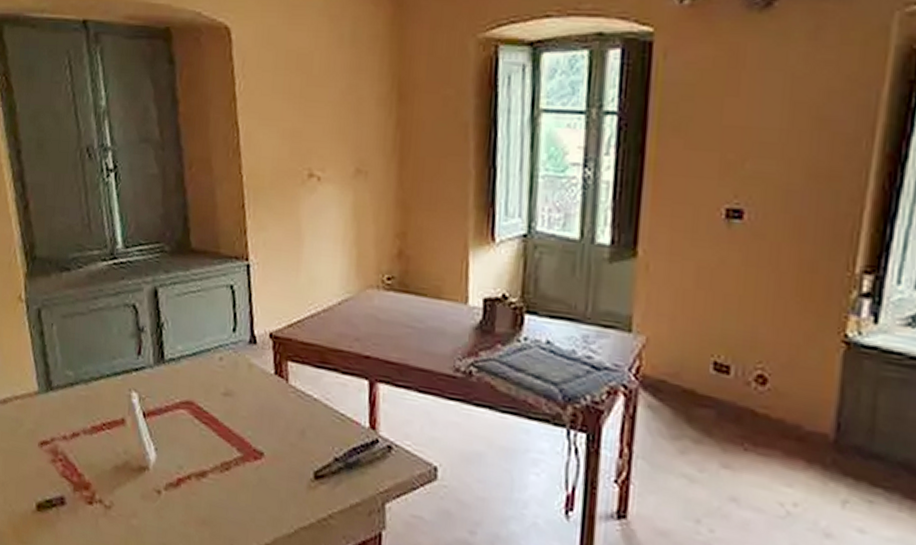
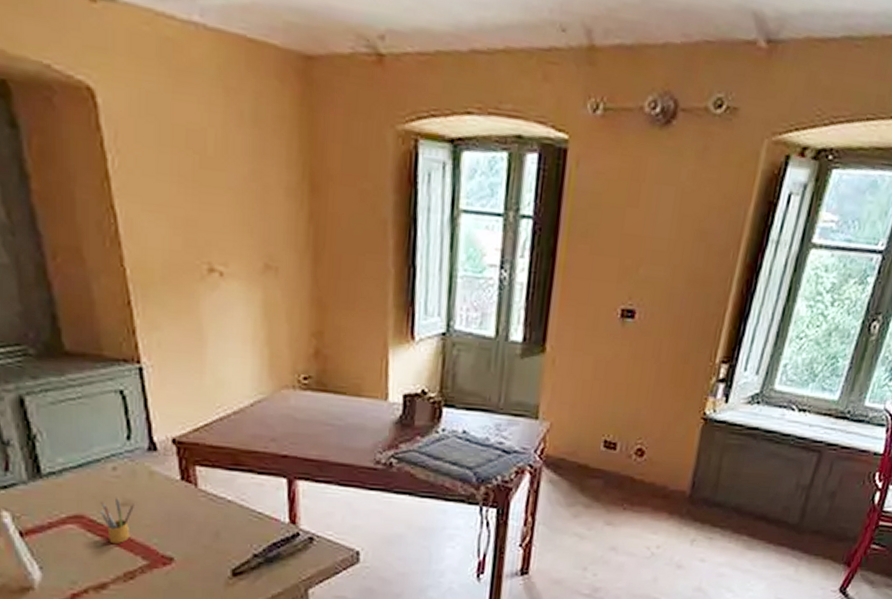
pencil box: none [206,386,234,433] -> present [100,497,134,543]

